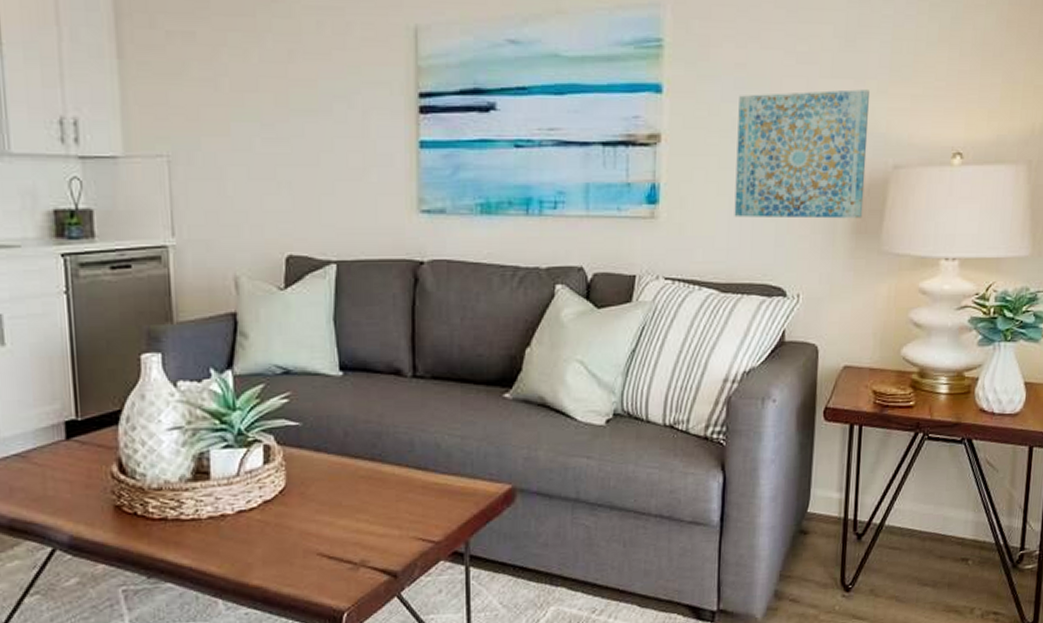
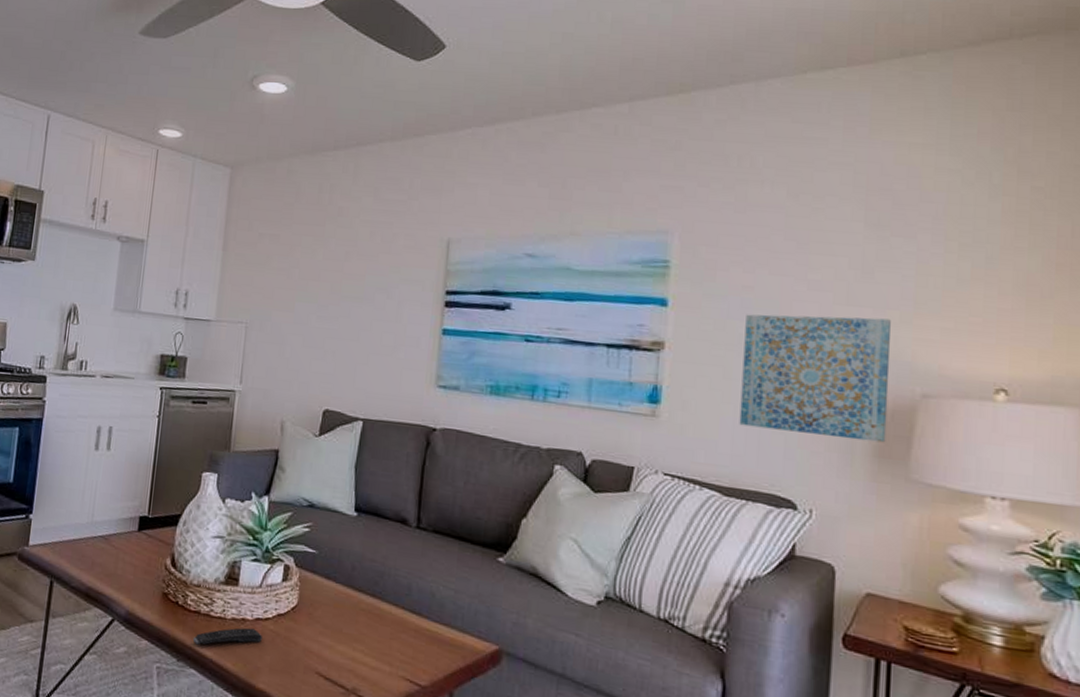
remote control: none [162,523,249,555] -> present [192,627,262,645]

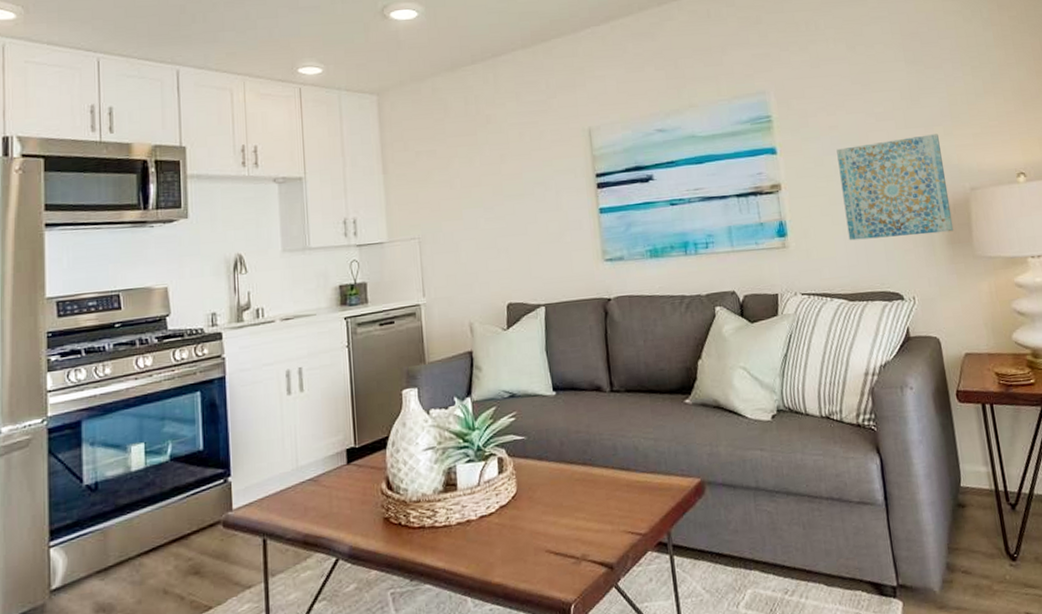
remote control: present [192,627,262,645] -> none [422,527,490,559]

